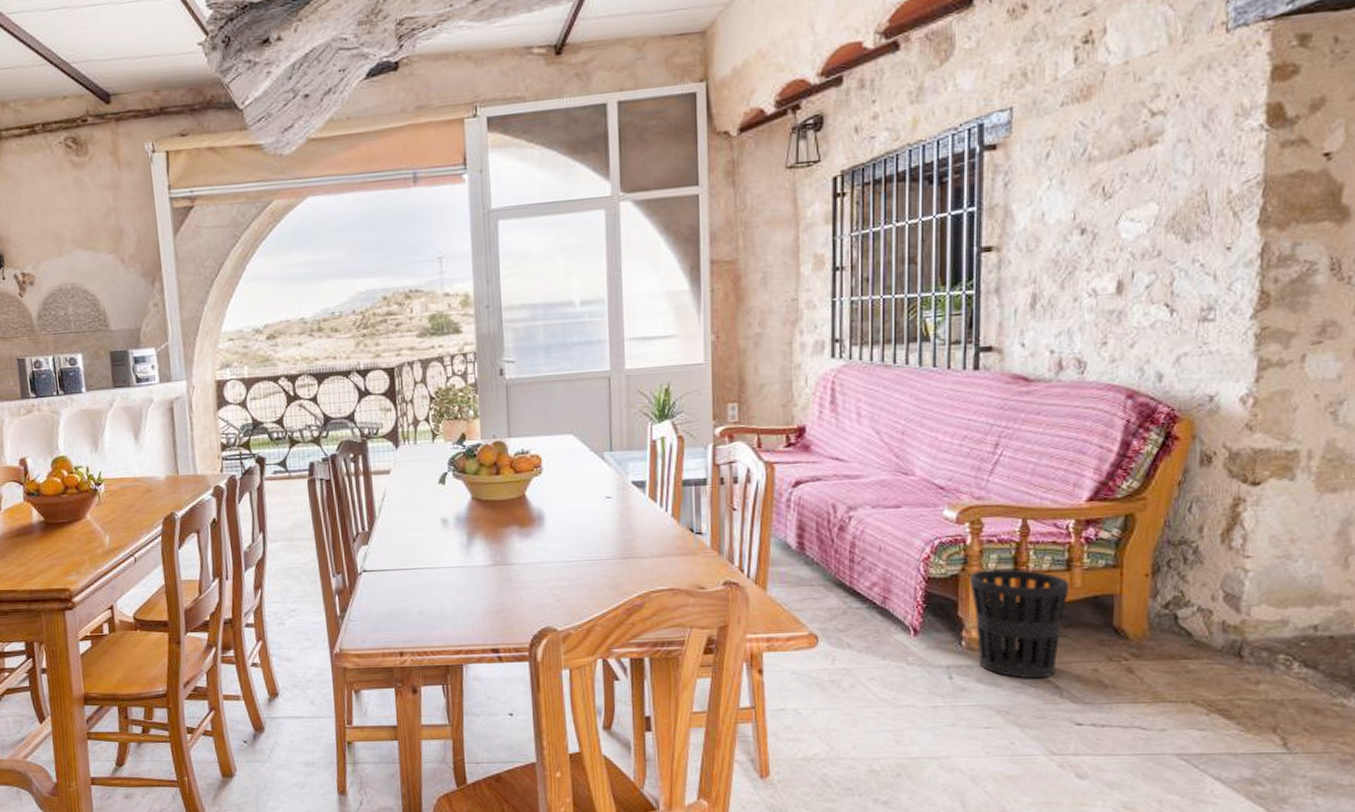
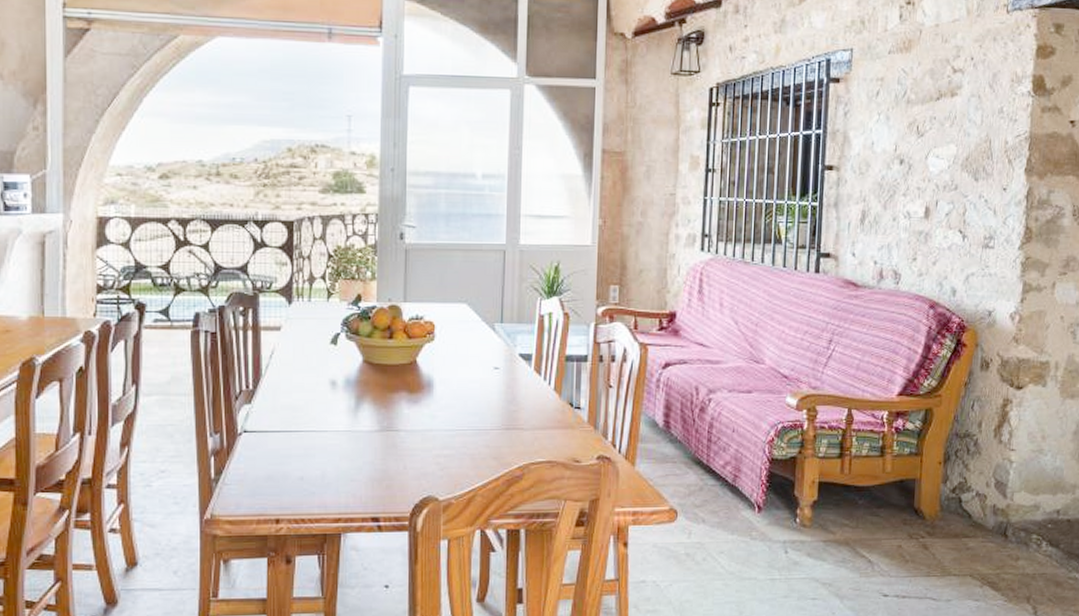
wastebasket: present [970,569,1069,679] -> none [805,453,882,554]

